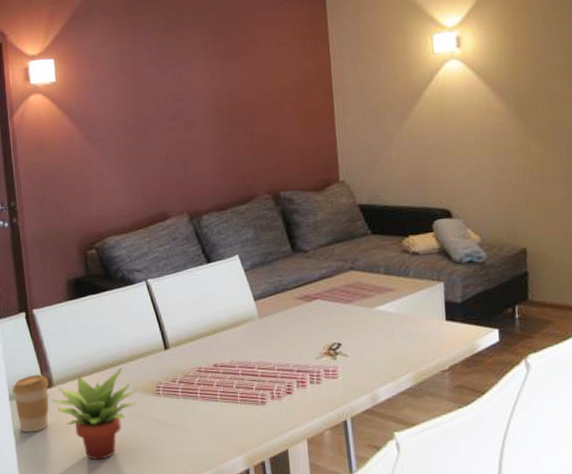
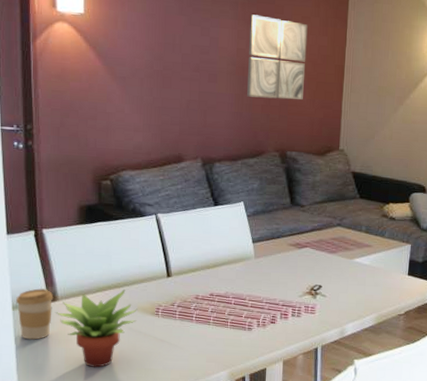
wall art: none [222,50,290,139] -> present [247,14,308,100]

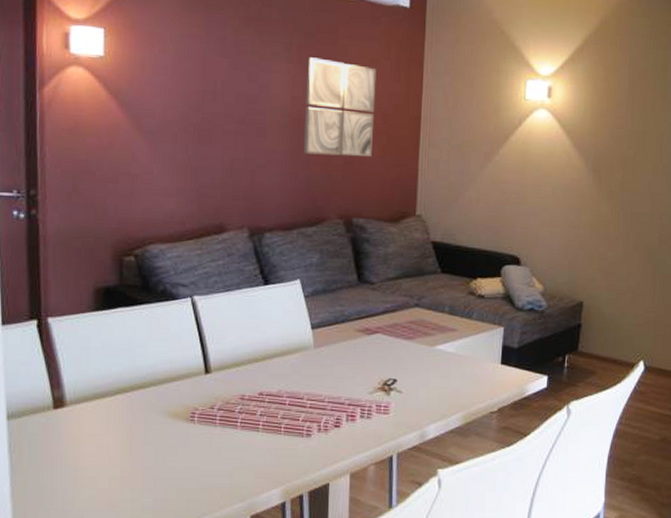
coffee cup: present [16,288,54,340] -> none [12,392,61,457]
succulent plant: present [55,289,137,367] -> none [61,390,167,489]

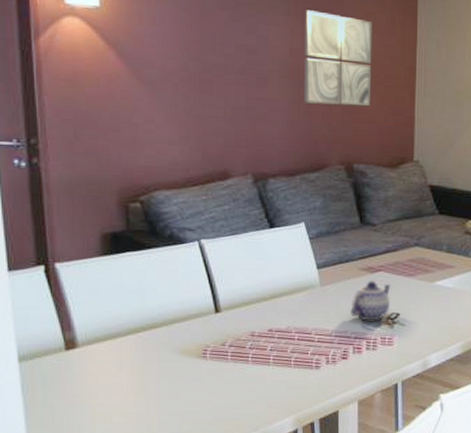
teapot: none [345,343,388,387] -> present [350,281,391,321]

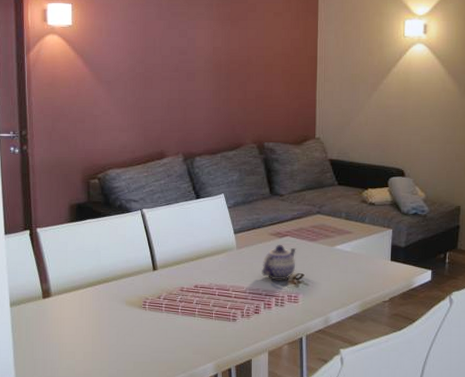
wall art: present [304,10,372,106] -> none [224,14,280,93]

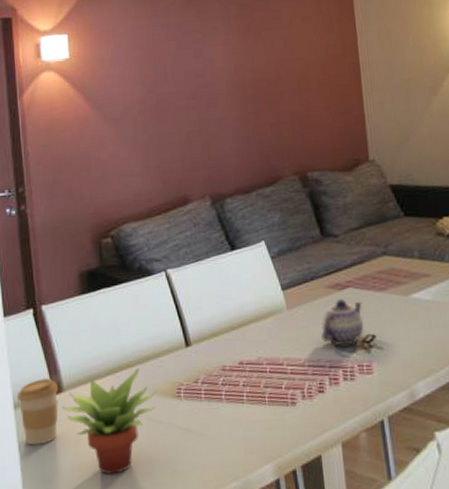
coffee cup: none [13,285,48,335] -> present [17,378,59,446]
succulent plant: none [48,284,126,361] -> present [61,368,155,474]

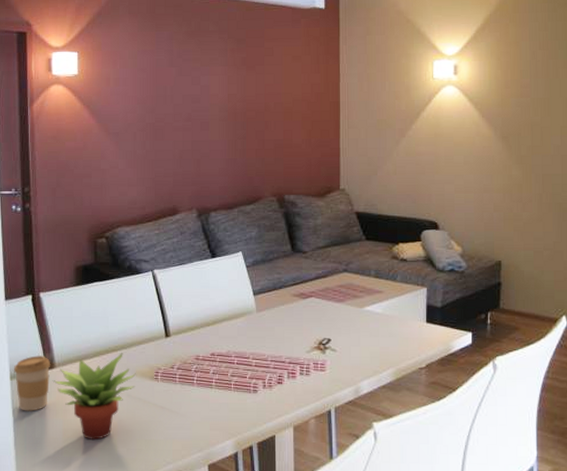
teapot: present [321,299,364,346] -> none [284,307,322,346]

